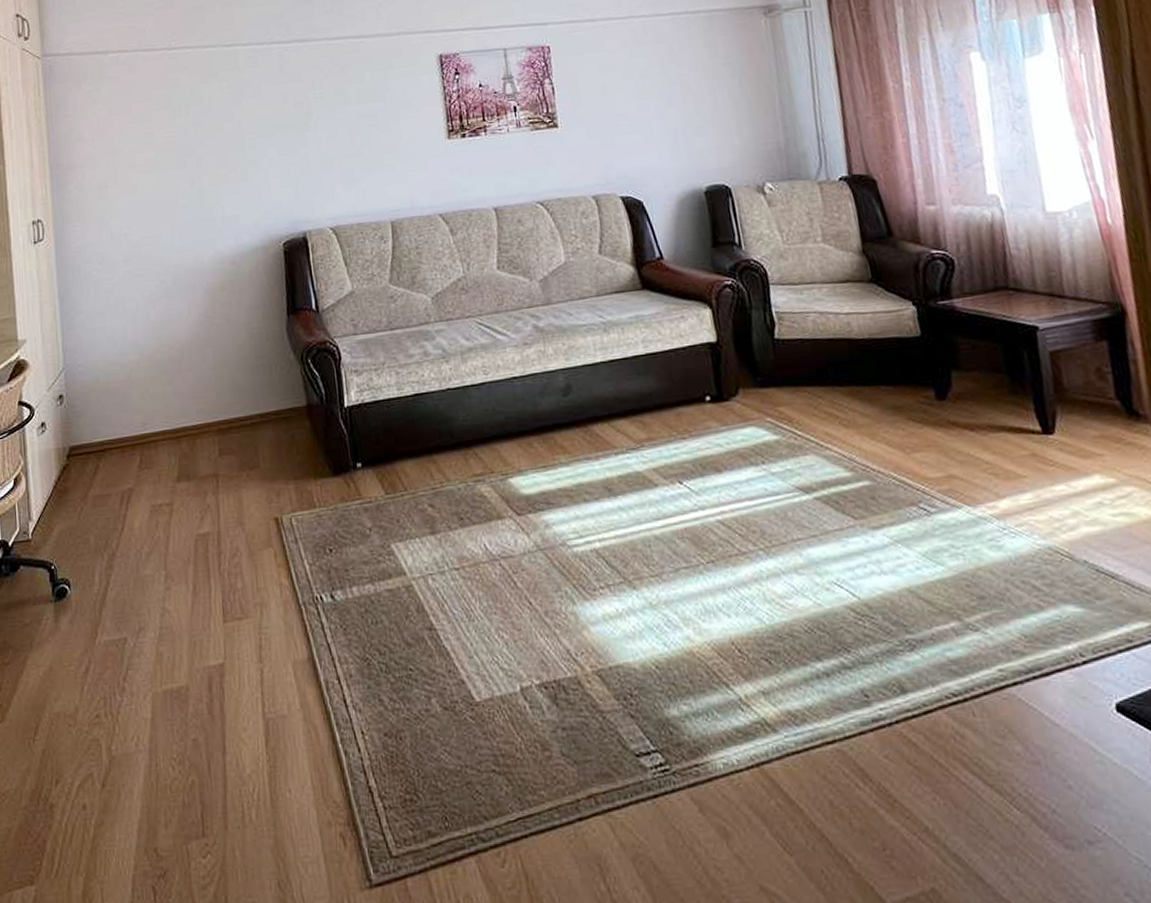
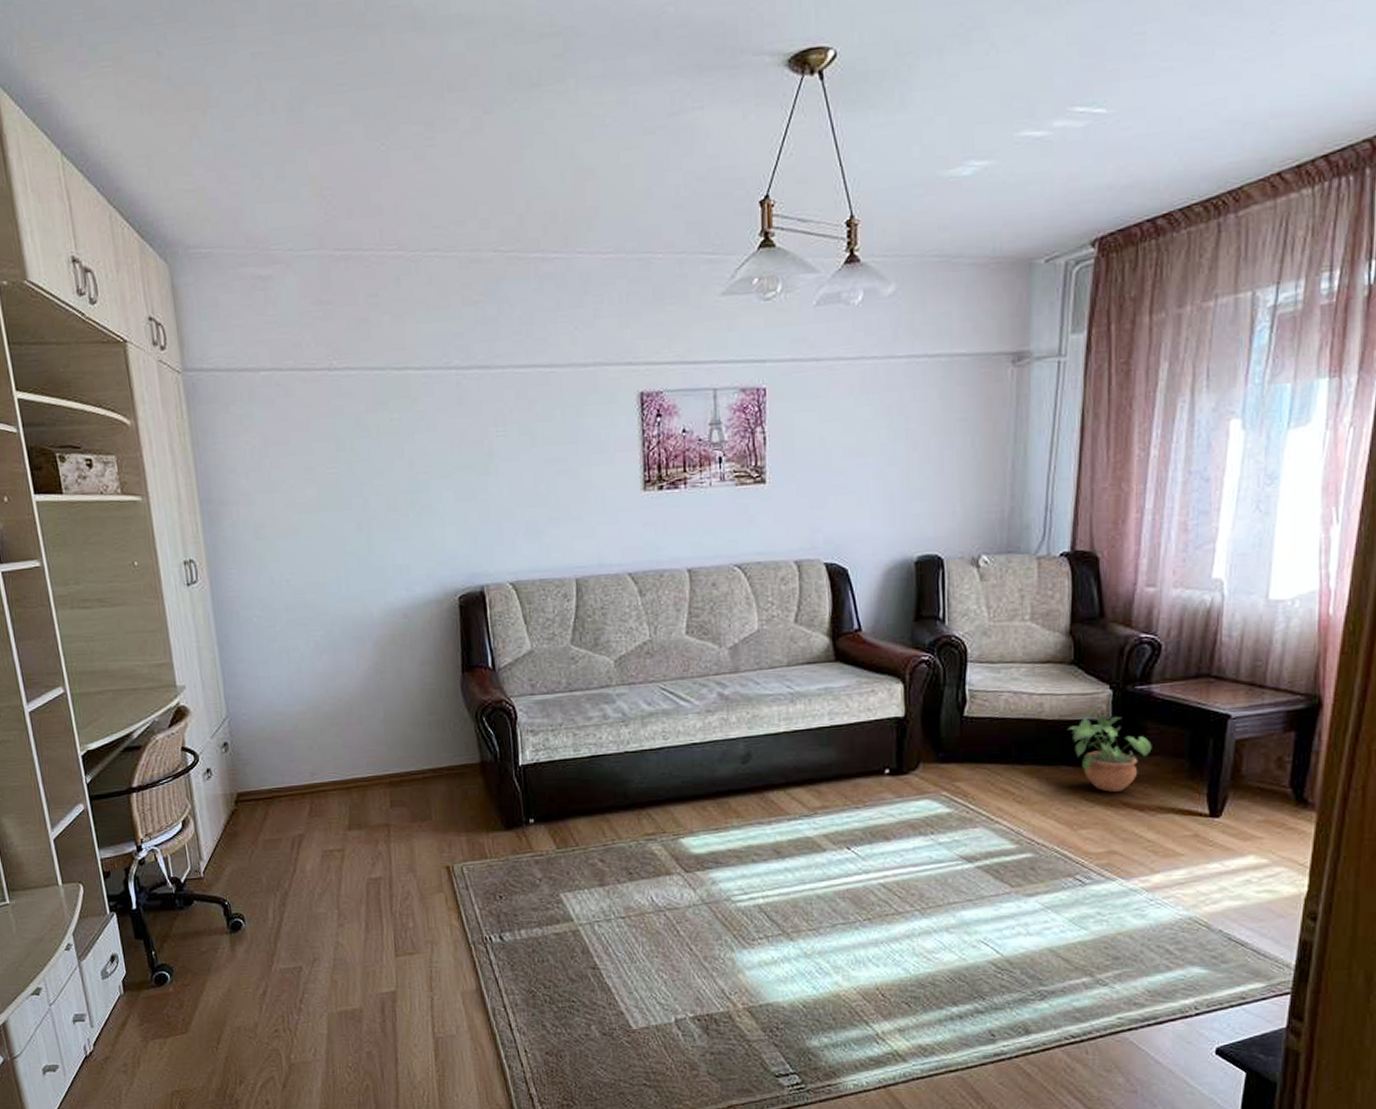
potted plant: none [878,323,968,412] -> present [1066,706,1152,792]

